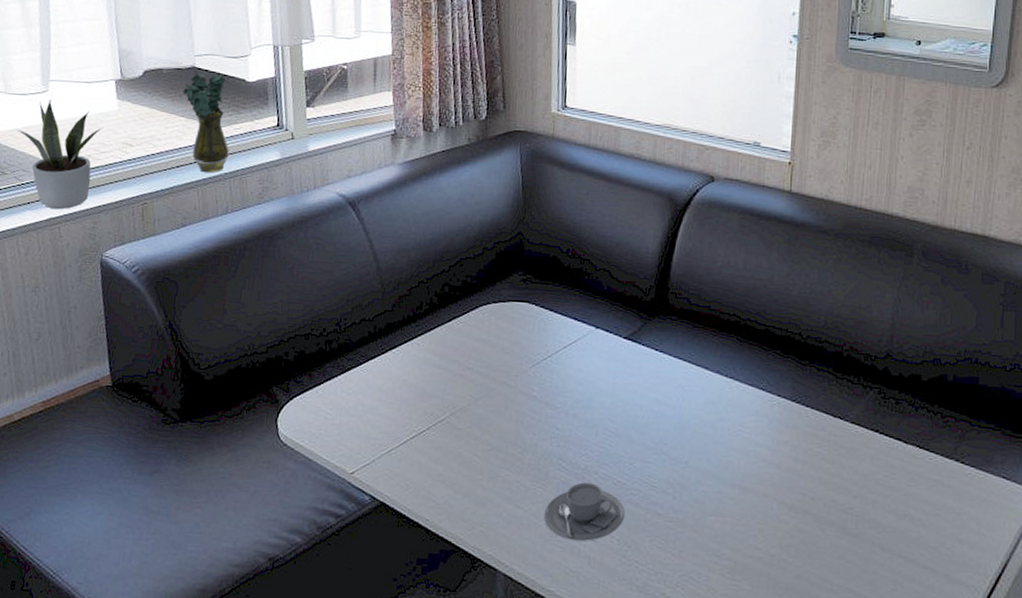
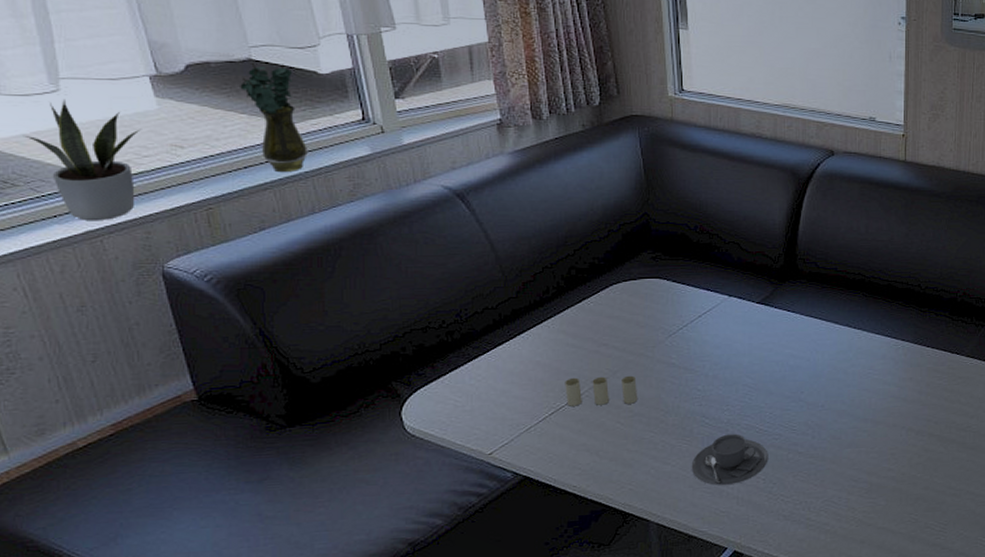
toilet paper roll: none [427,400,497,436] -> present [565,375,638,406]

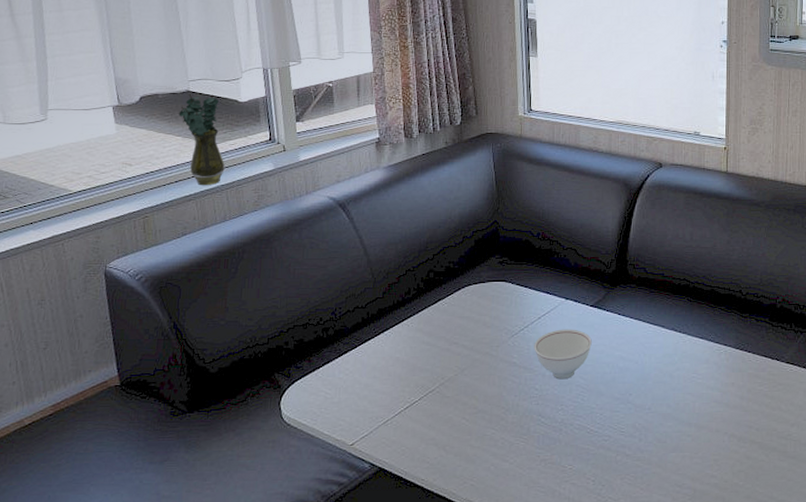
potted plant: present [24,98,141,221] -> none [17,126,102,228]
toilet paper roll: present [565,375,638,406] -> none [419,373,483,401]
teacup: present [691,433,768,486] -> none [527,433,598,486]
bowl: none [694,327,759,380] -> present [534,329,592,380]

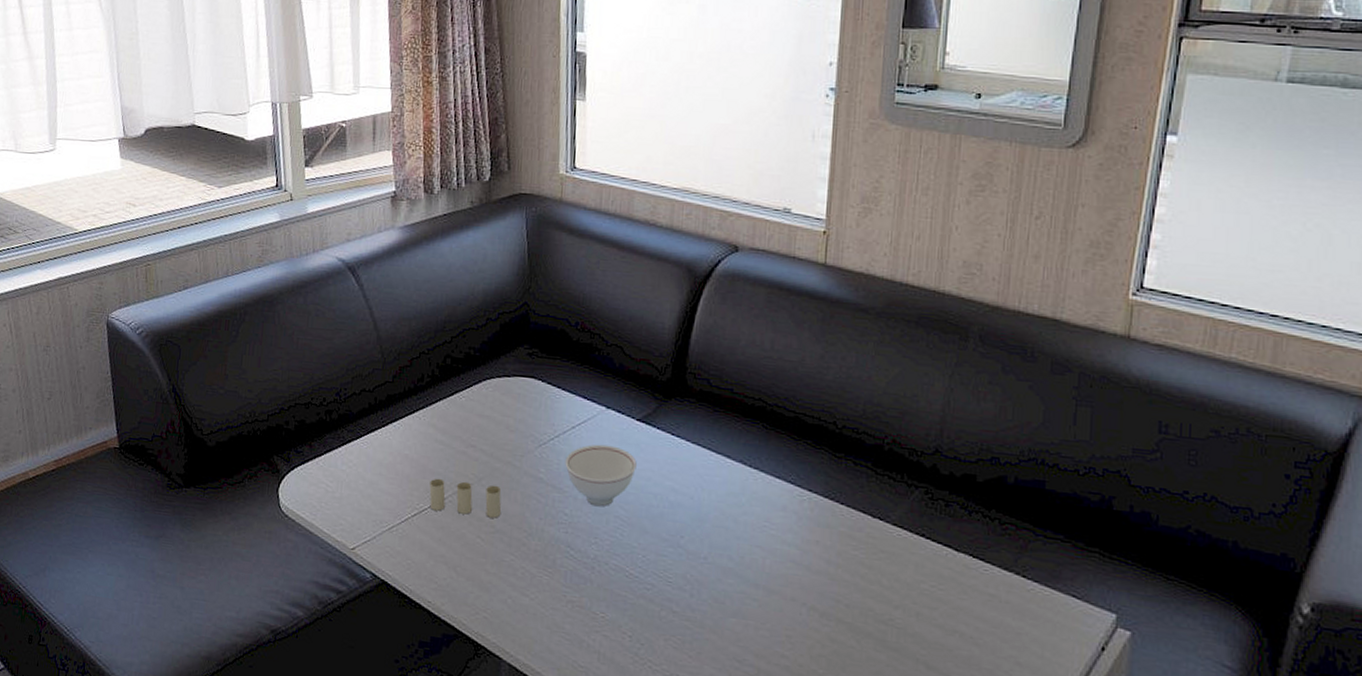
vase: present [178,93,225,186] -> none [183,127,229,235]
toilet paper roll: none [419,373,483,401] -> present [429,478,502,518]

